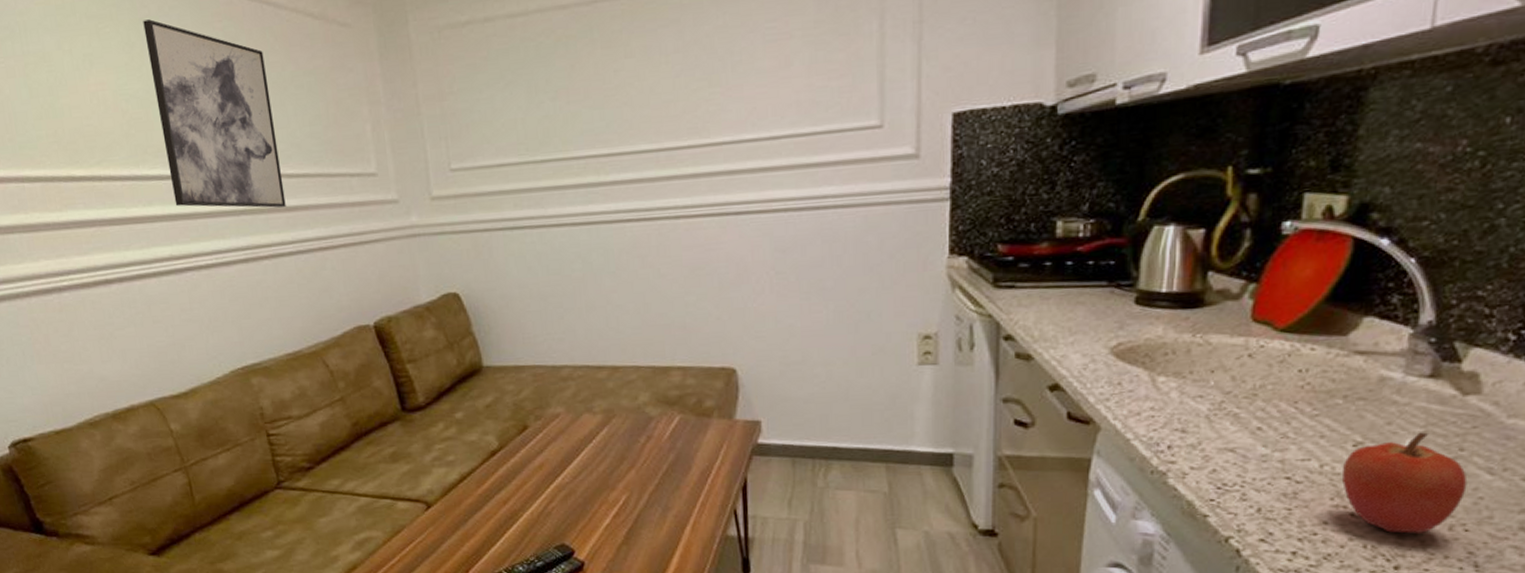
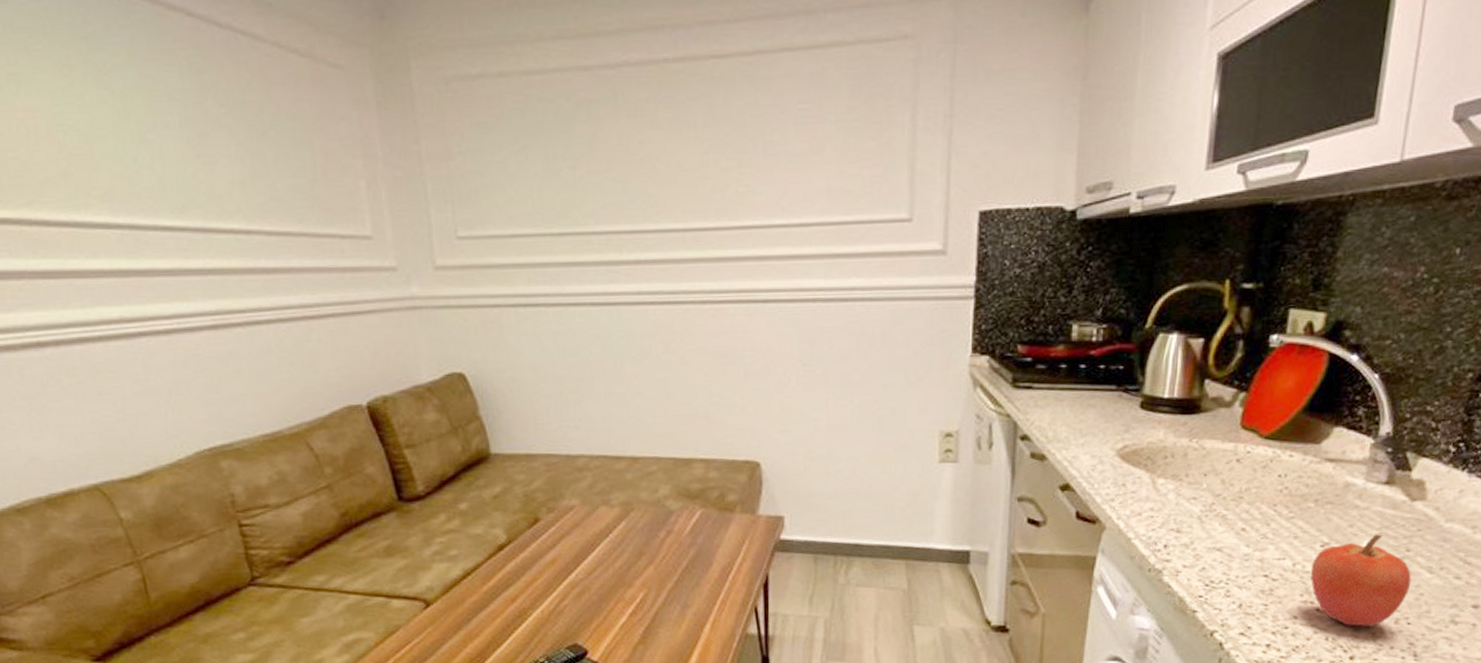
wall art: present [143,19,286,208] -> none [85,39,264,270]

